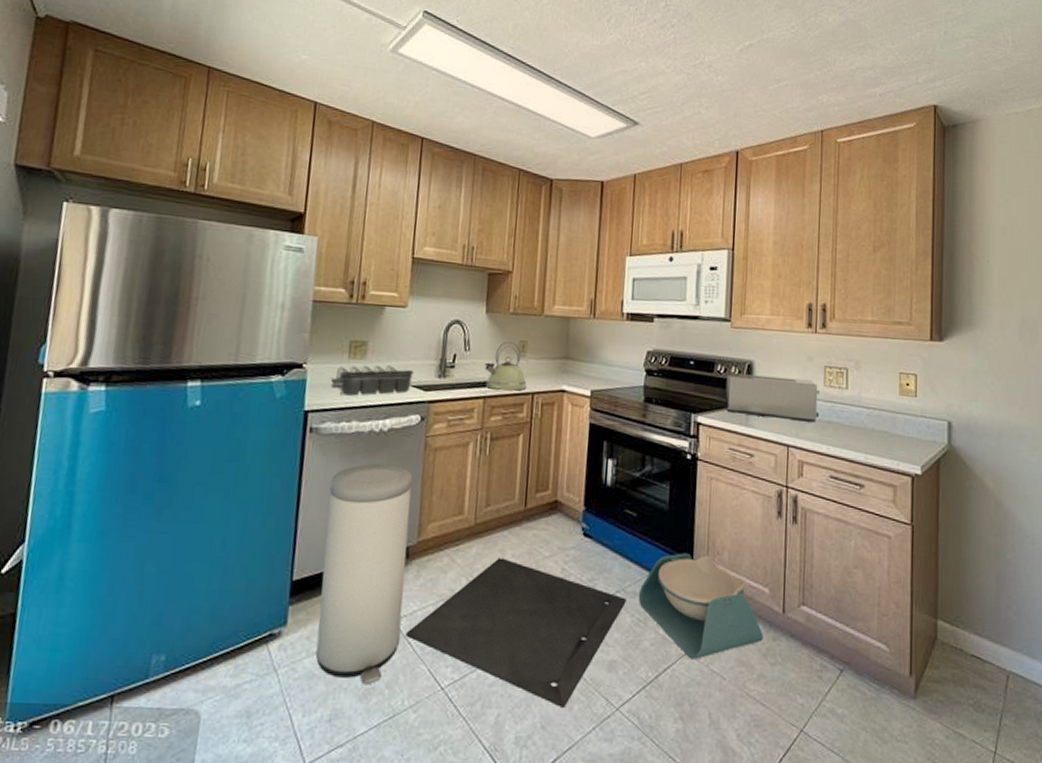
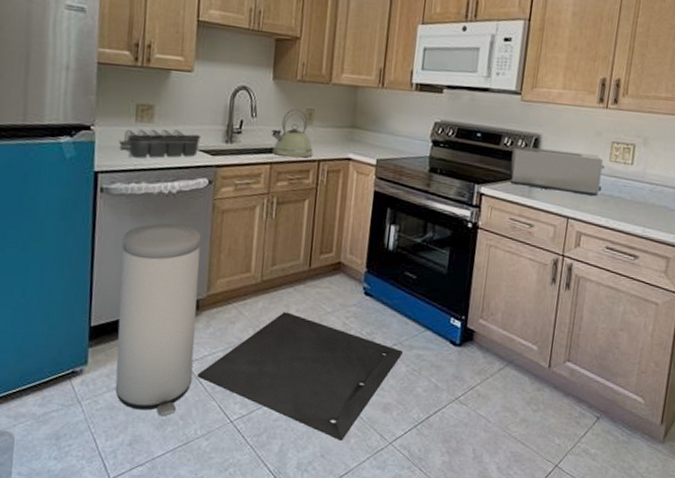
pet bowl: present [638,553,763,659] -> none [414,312,529,405]

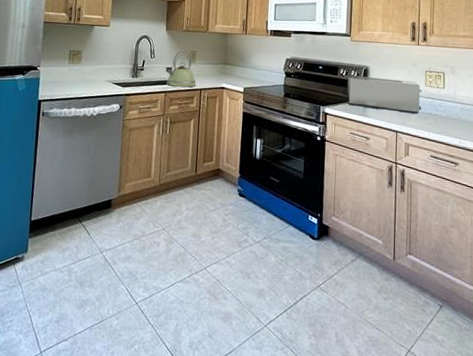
pedal bin: present [115,223,202,417] -> none [47,138,114,298]
dish rack: present [118,129,201,159] -> none [56,68,115,91]
door mat: present [197,311,403,441] -> none [110,209,272,322]

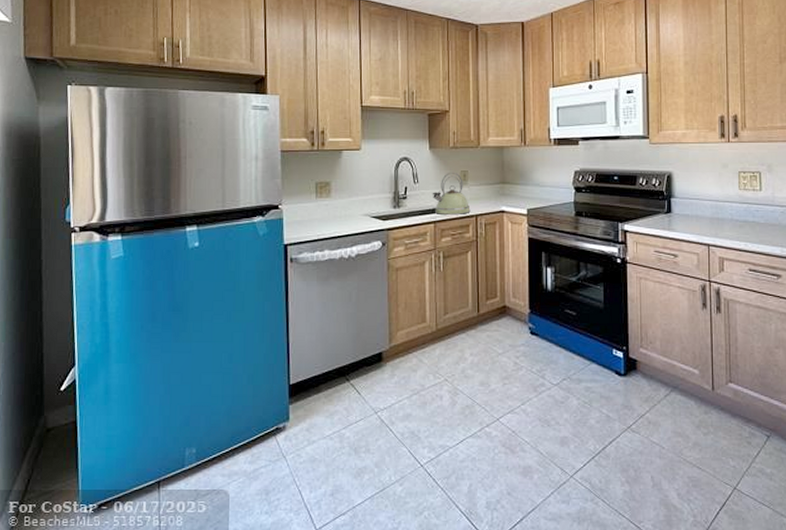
toaster: present [346,75,423,115] -> none [648,184,736,224]

